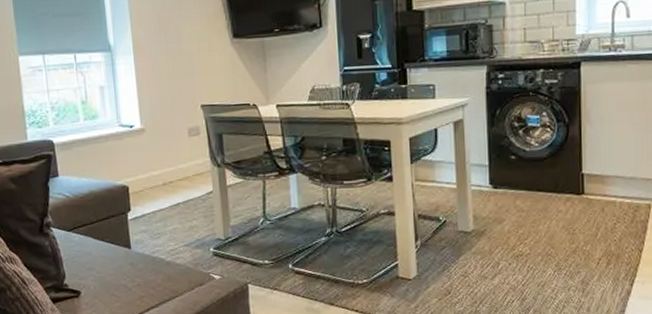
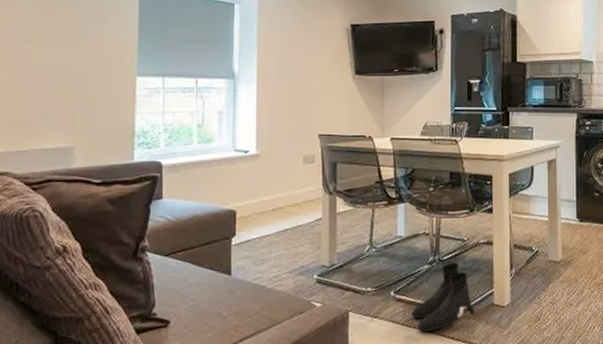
boots: none [310,234,378,304] -> present [410,262,474,332]

